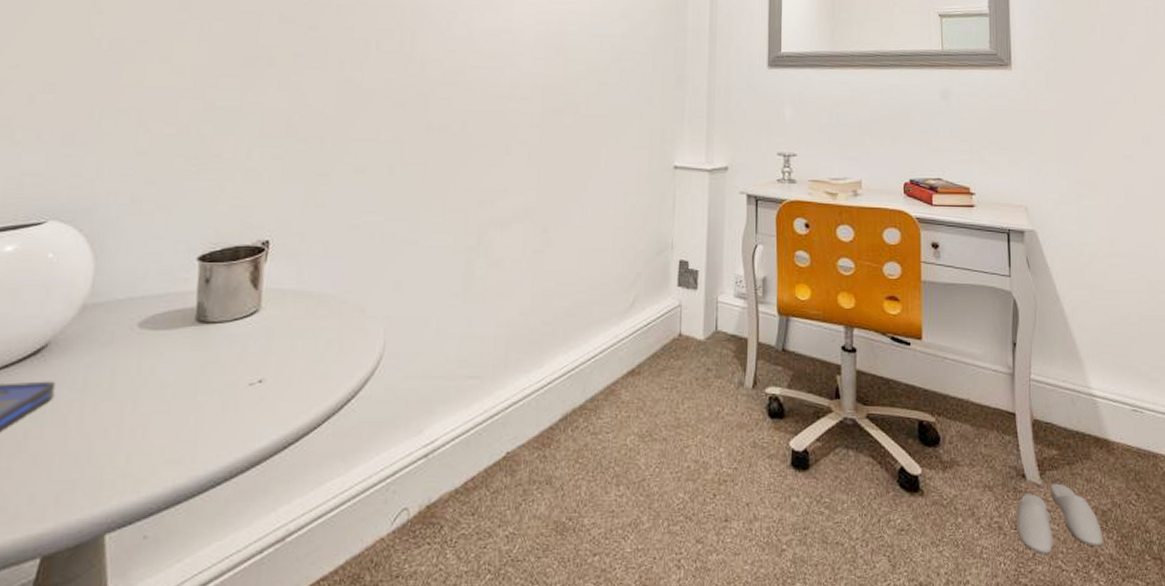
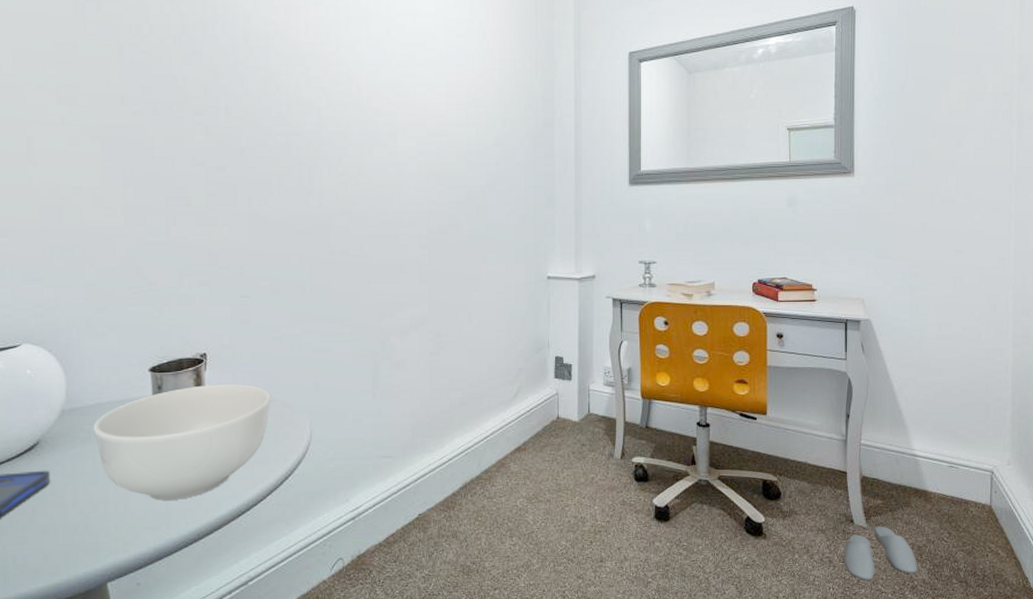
bowl: none [118,278,341,425] -> present [93,383,271,500]

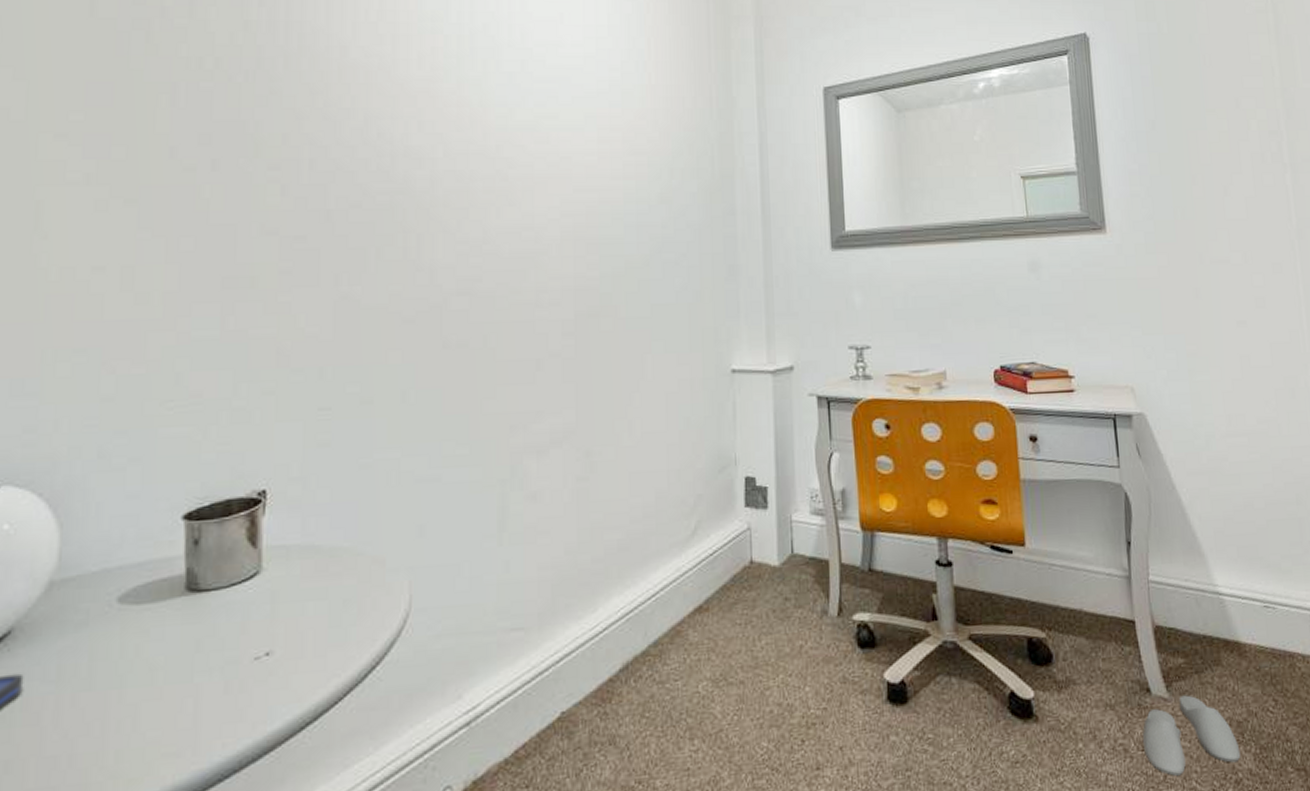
bowl: present [93,383,271,500] -> none [94,531,356,712]

